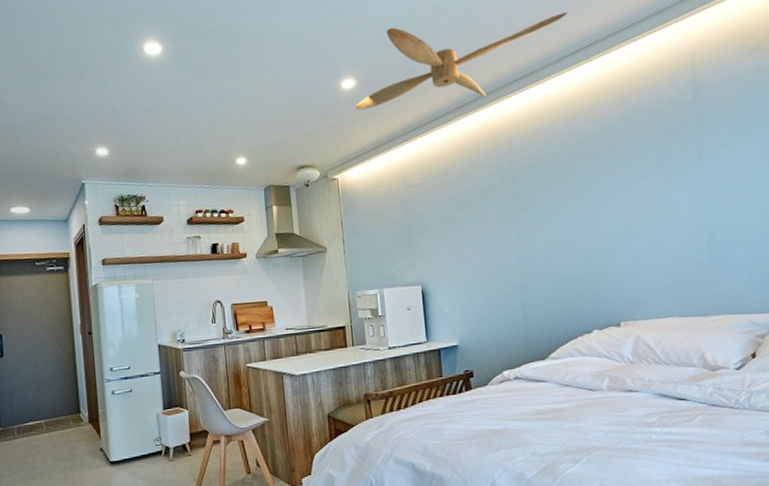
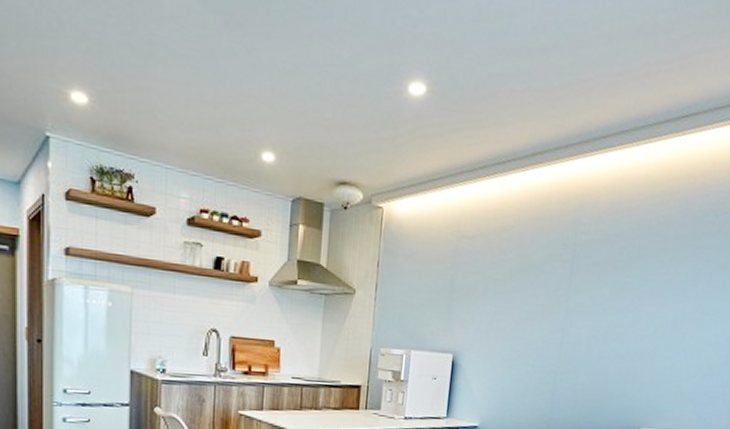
ceiling fan: present [355,12,568,111] -> none [419,28,676,149]

